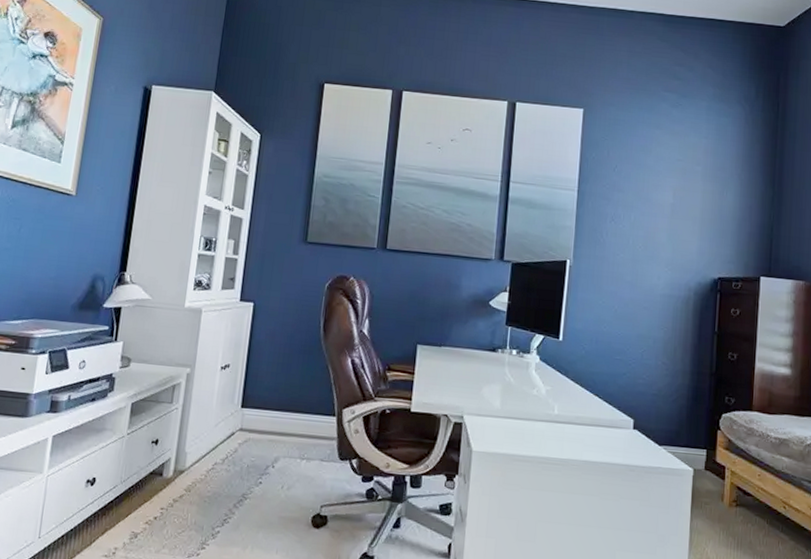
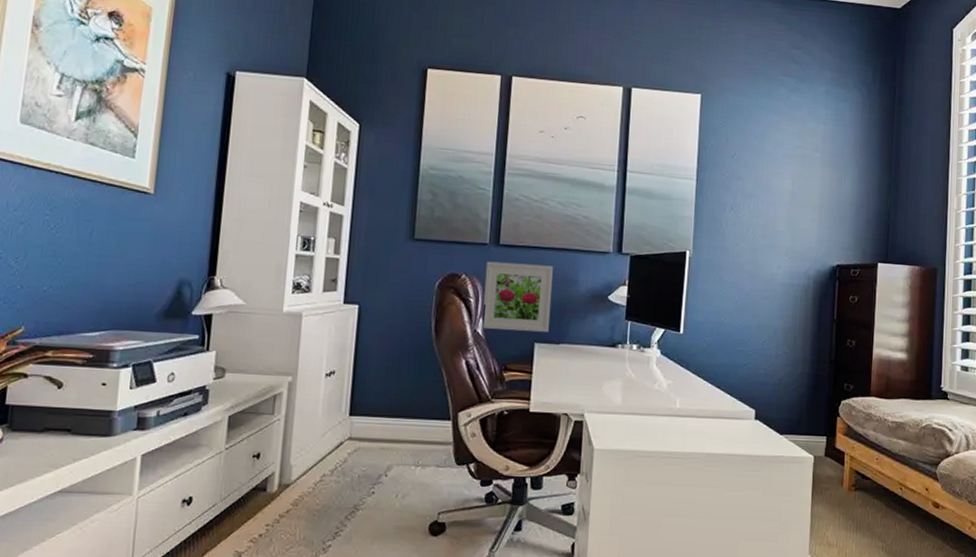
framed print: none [367,265,438,335] -> present [481,261,554,332]

